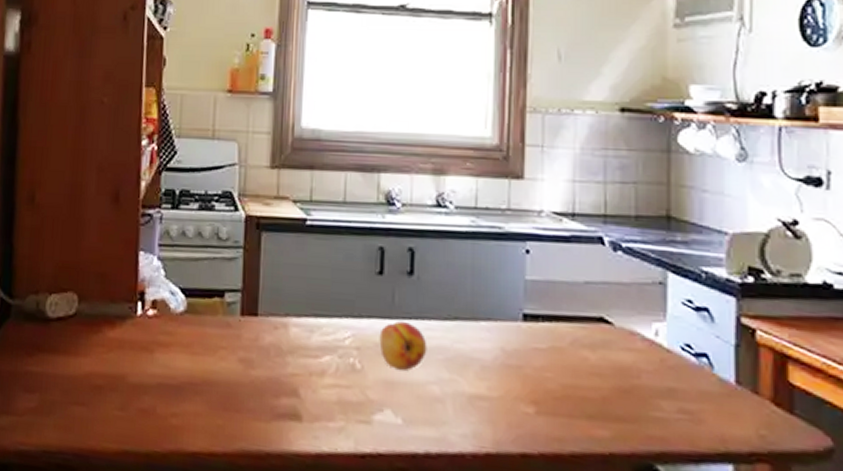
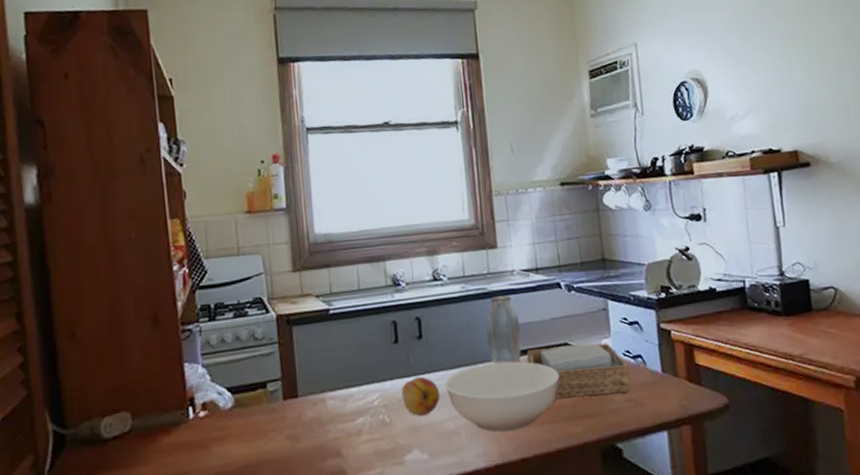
bowl: none [434,322,587,416] -> present [444,361,560,432]
vase: none [496,239,542,331] -> present [486,295,522,365]
napkin holder: none [545,316,688,401] -> present [526,343,631,400]

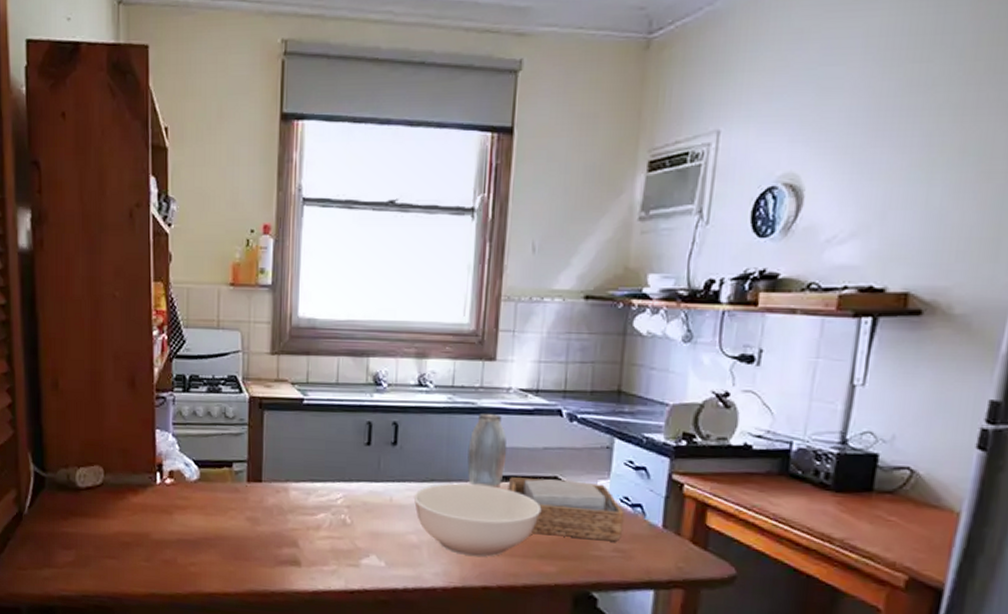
fruit: present [401,377,441,416] -> none [366,484,407,524]

